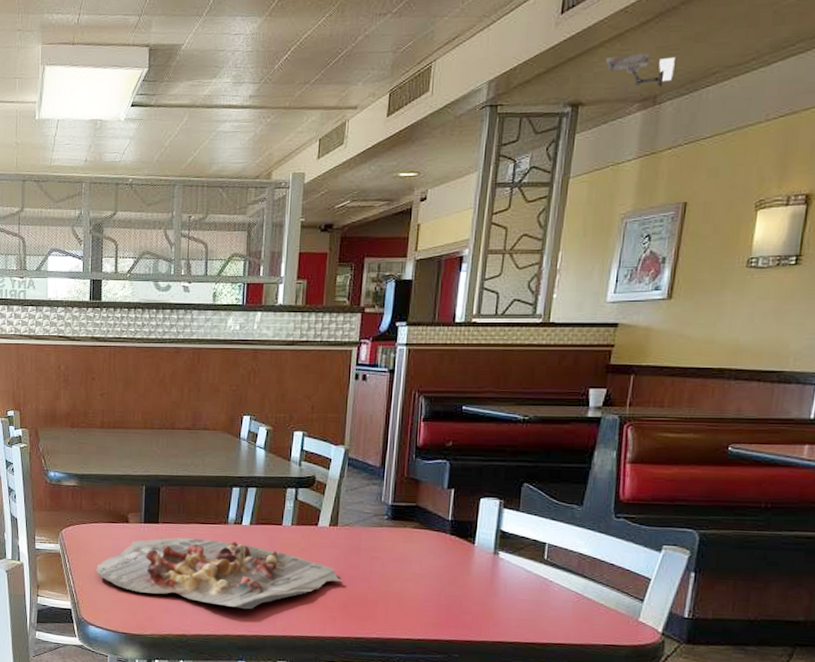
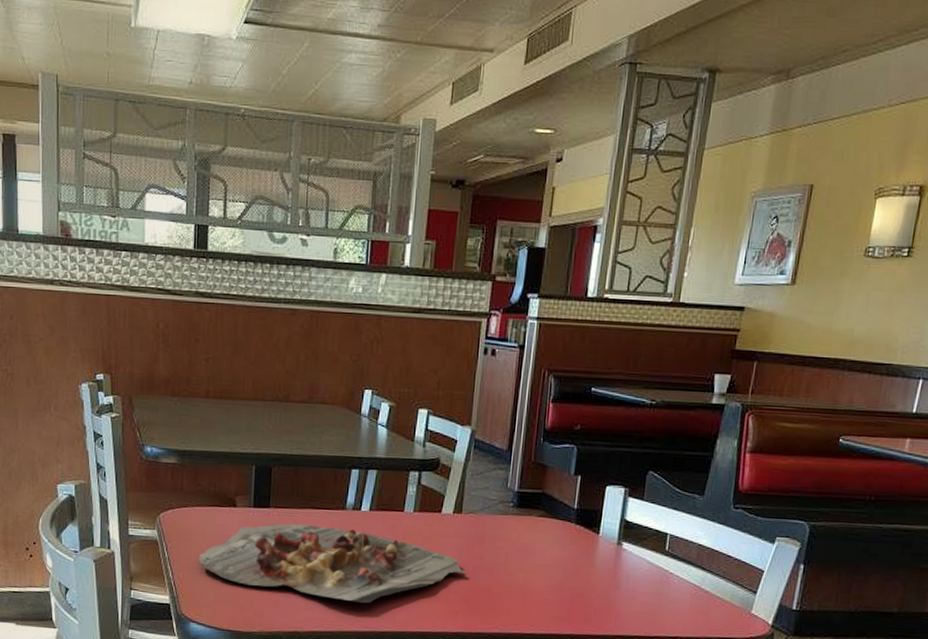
security camera: present [606,52,675,87] -> none [744,21,809,60]

